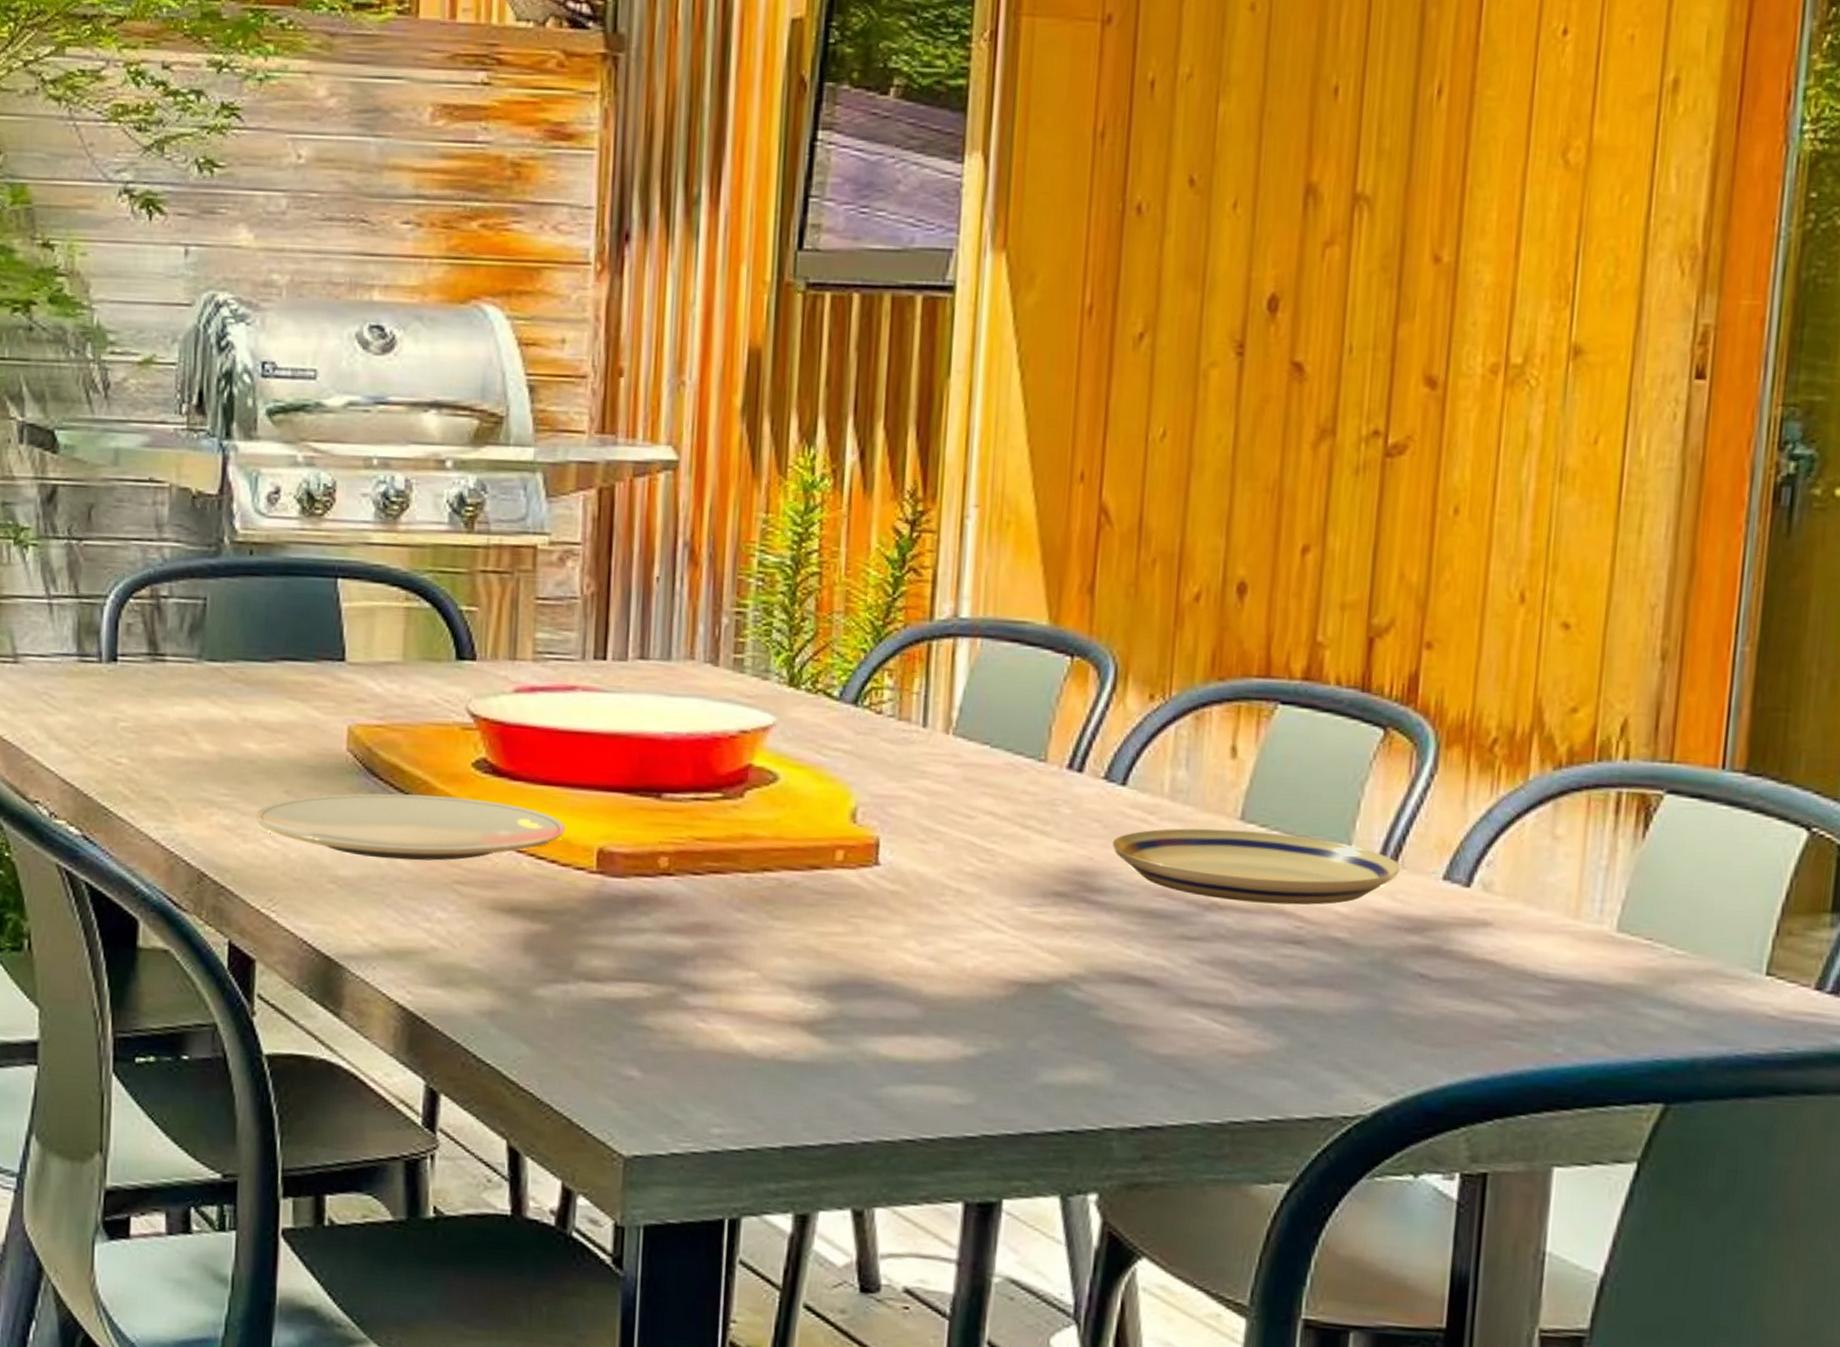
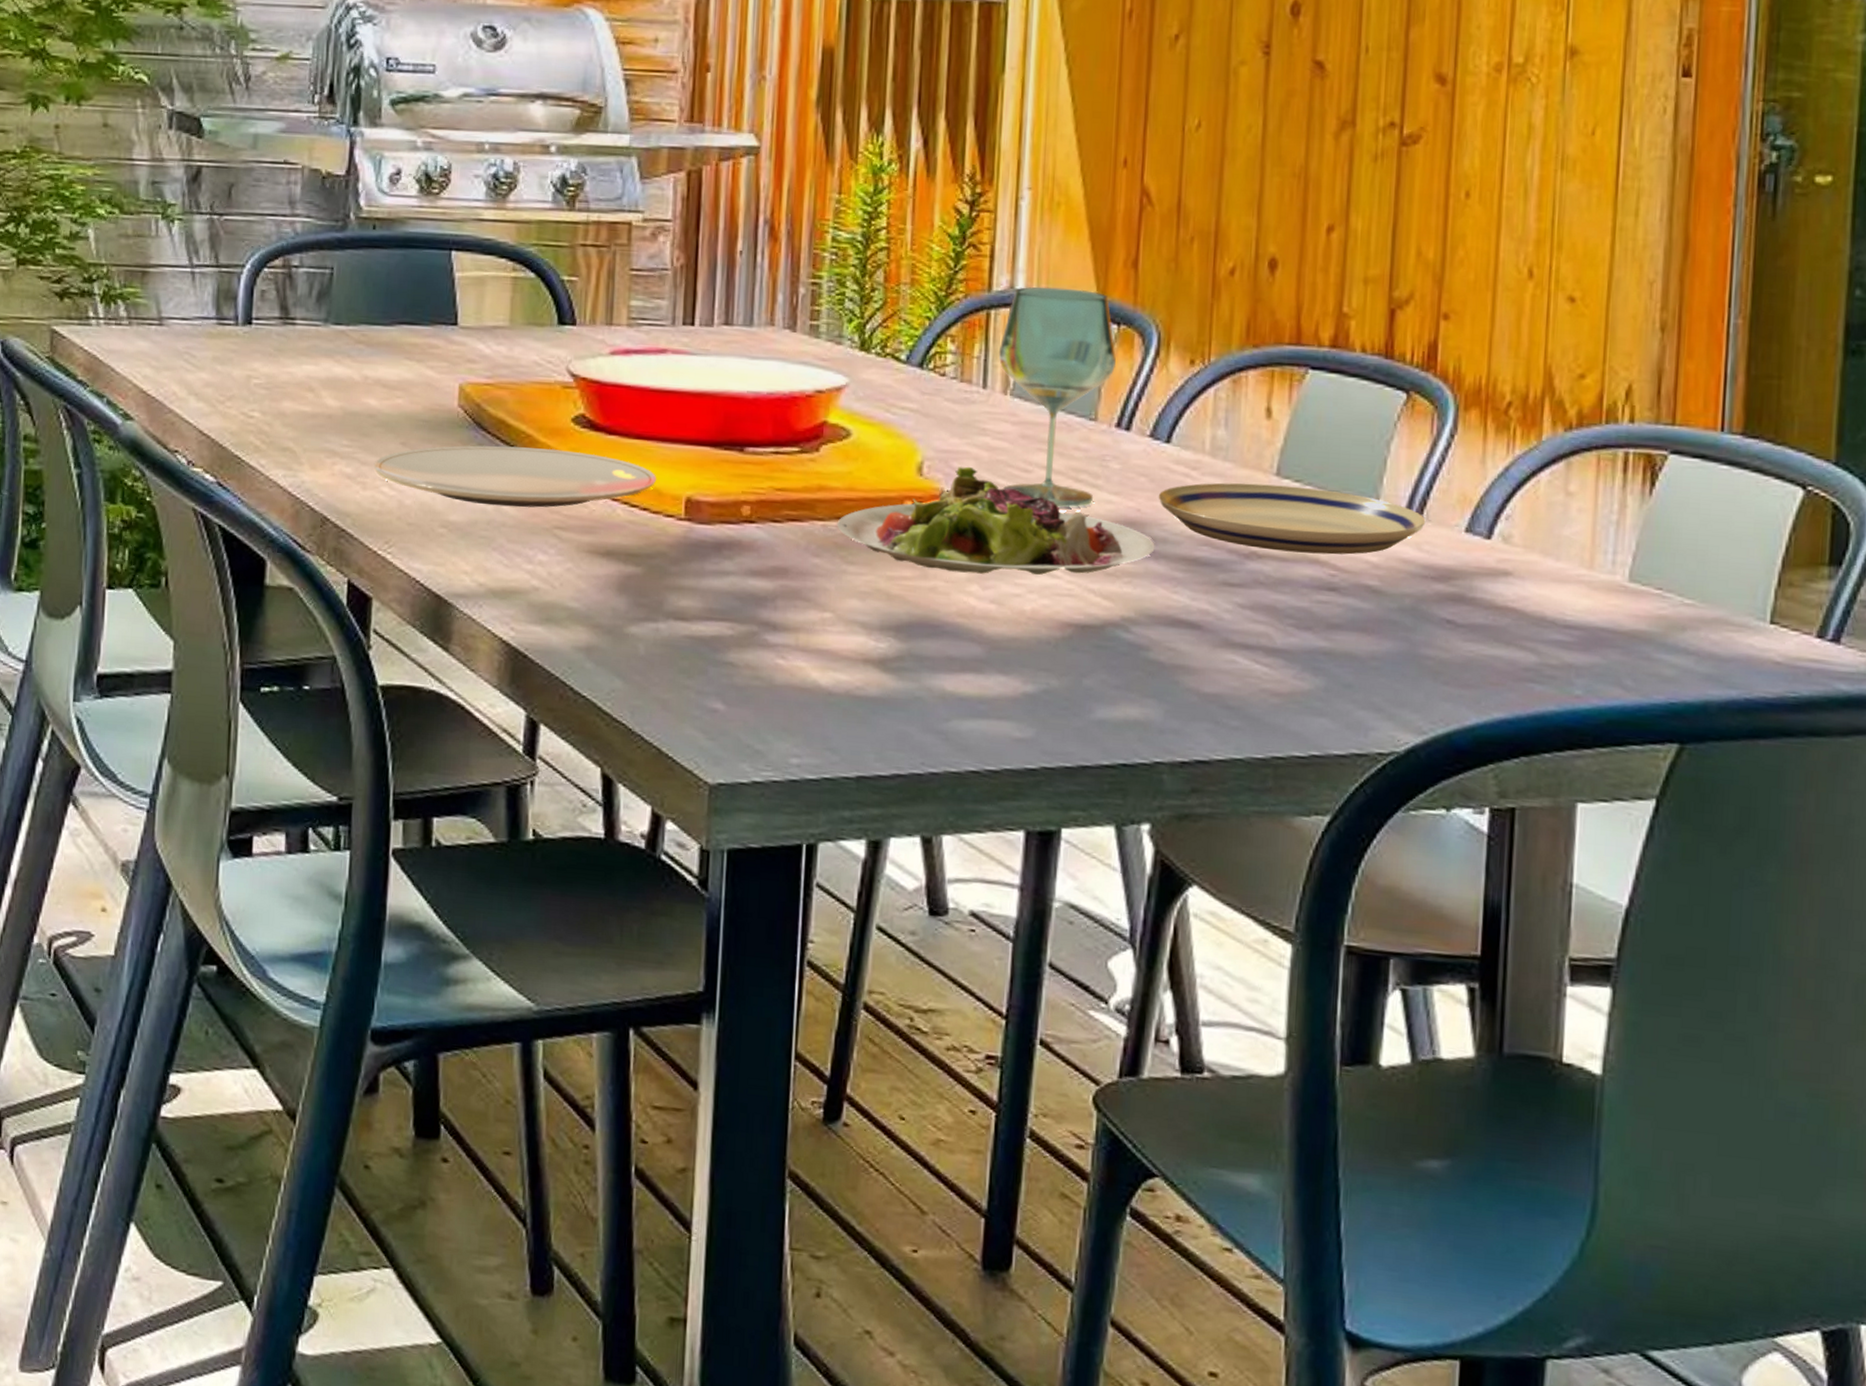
salad plate: none [762,812,1108,929] -> present [837,466,1155,575]
wine glass: none [940,615,1069,856] -> present [998,287,1116,508]

